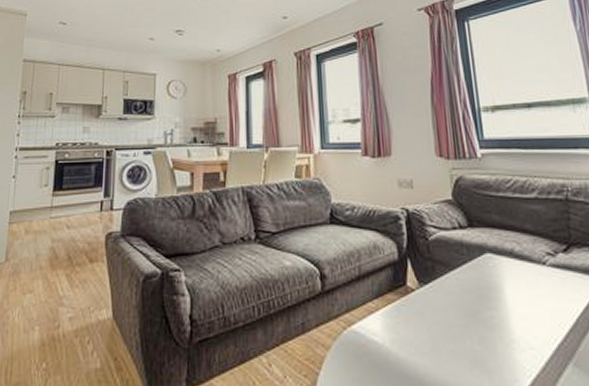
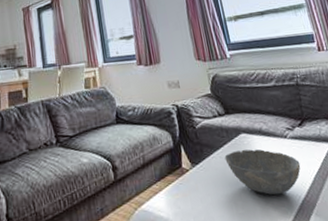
bowl: none [462,274,561,334] -> present [224,149,301,196]

